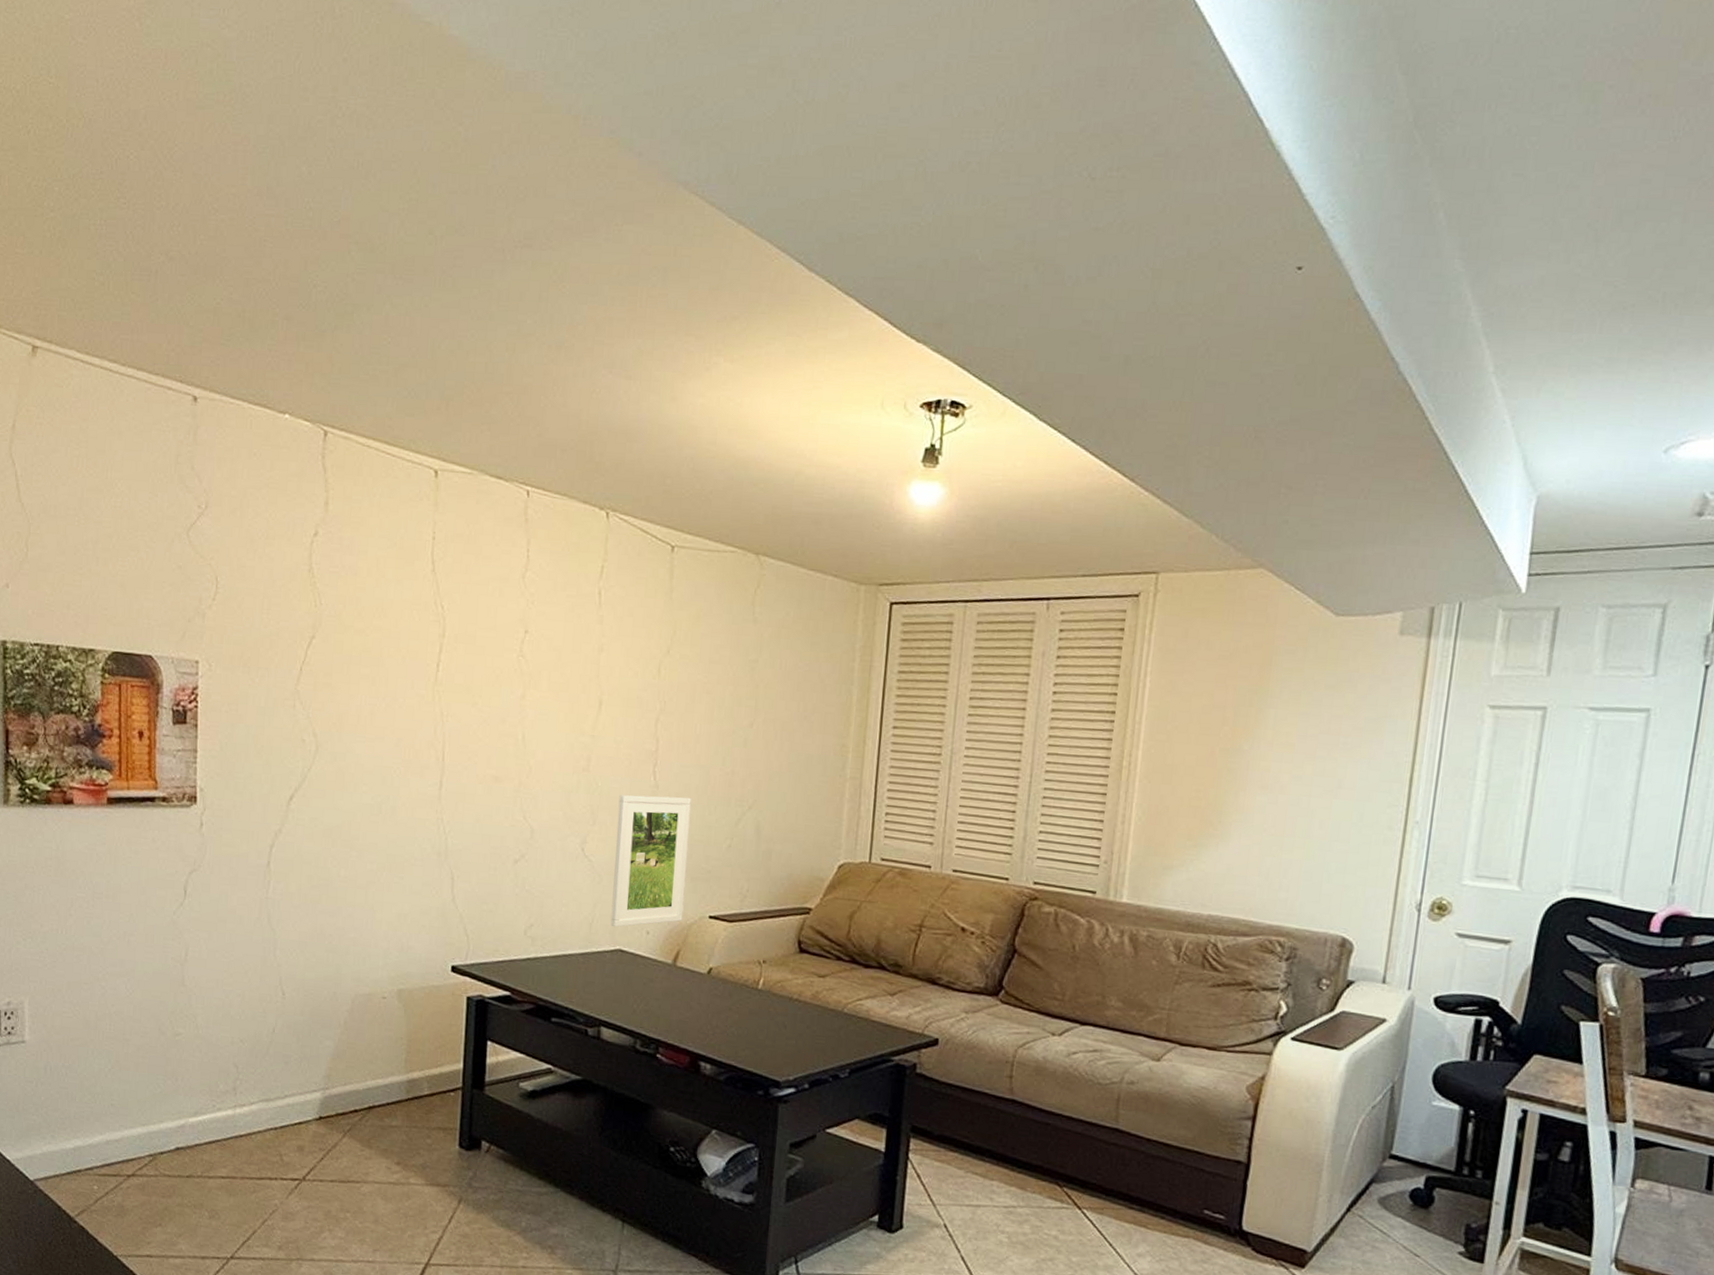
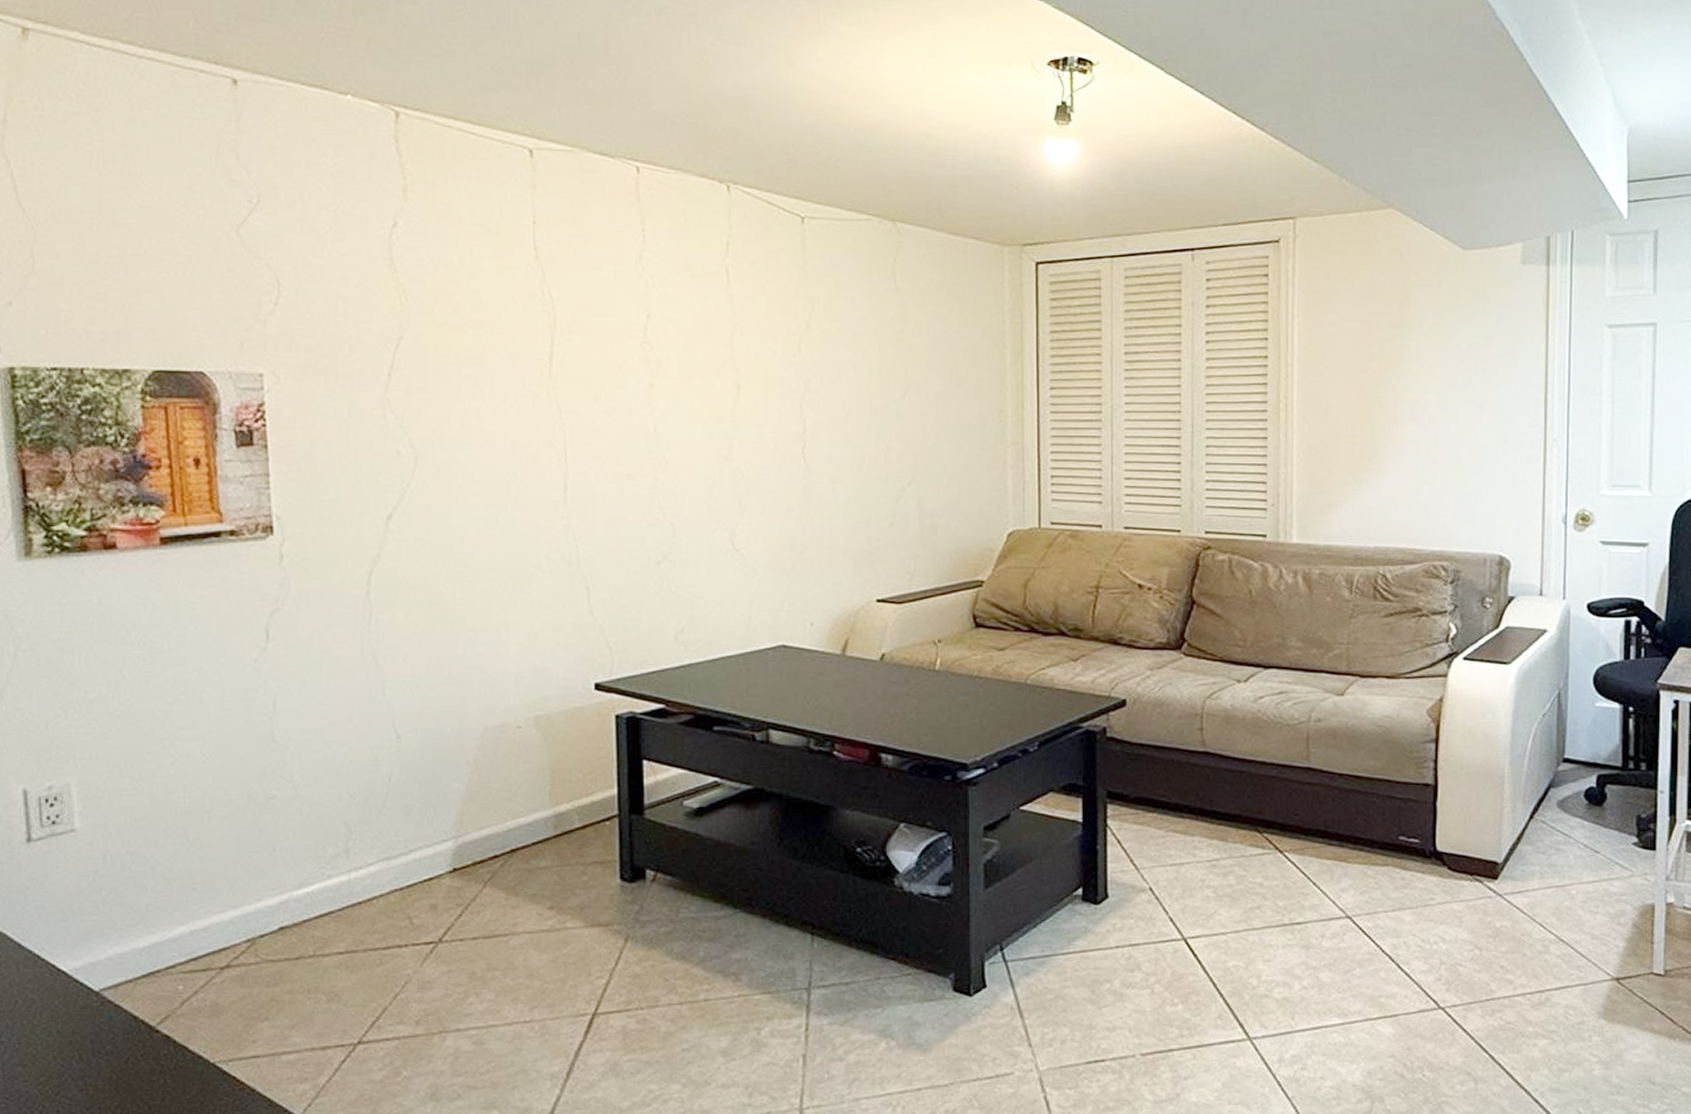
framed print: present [610,795,691,928] -> none [768,478,848,623]

